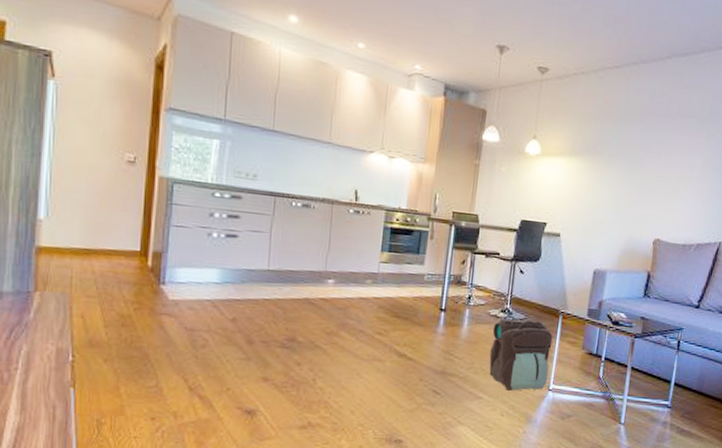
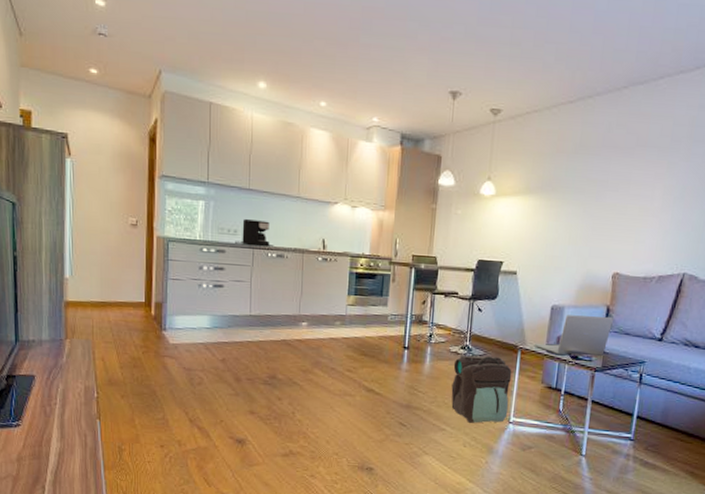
coffee maker: none [254,163,298,196] -> present [235,219,273,248]
laptop: none [575,279,653,322] -> present [534,315,613,356]

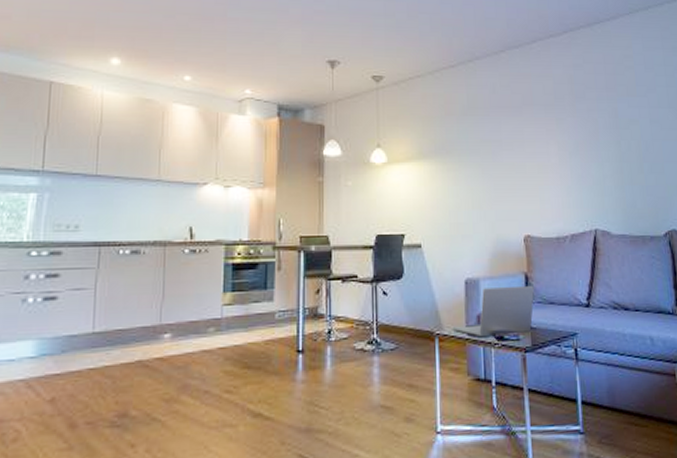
coffee maker: present [235,219,273,248] -> none [75,211,126,244]
backpack: present [451,355,512,423] -> none [360,349,434,441]

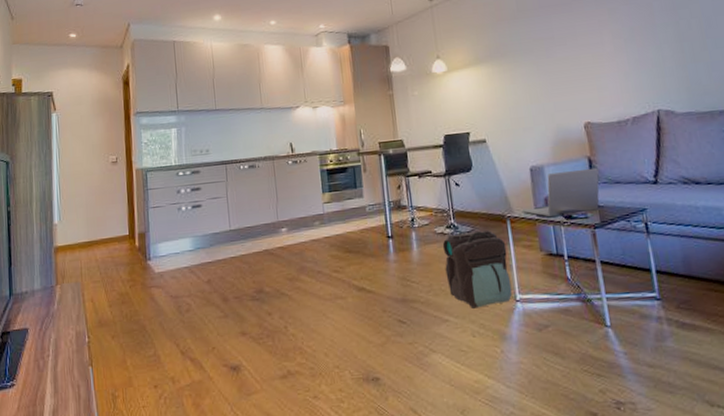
backpack: none [360,349,434,441] -> present [442,230,513,309]

